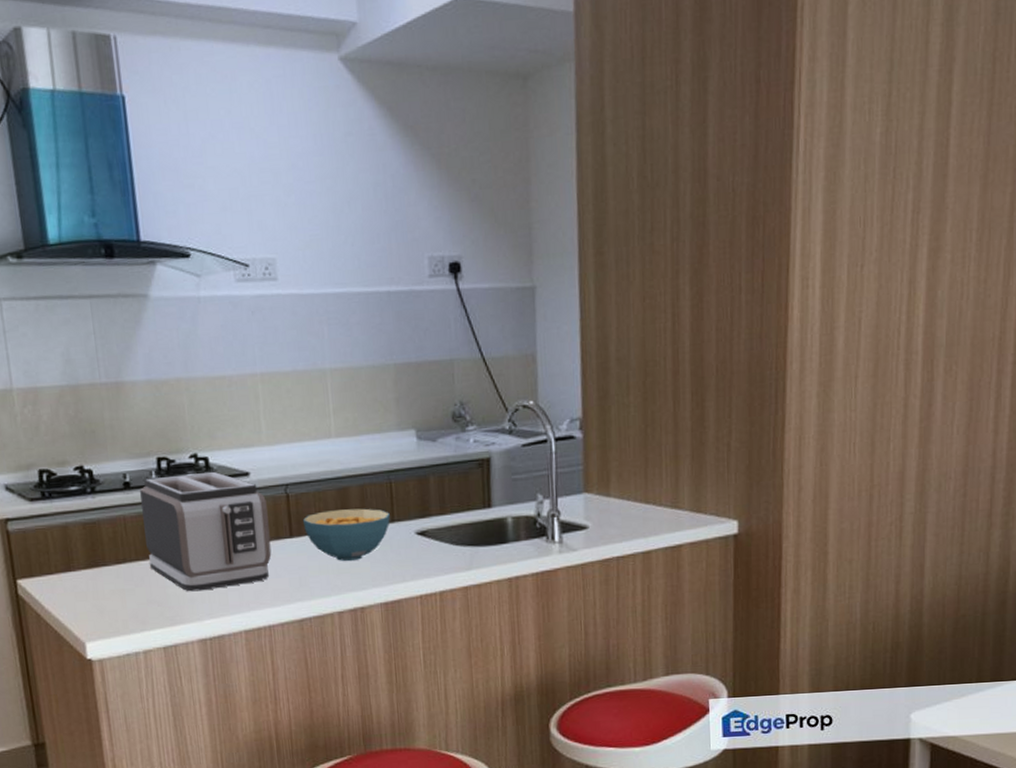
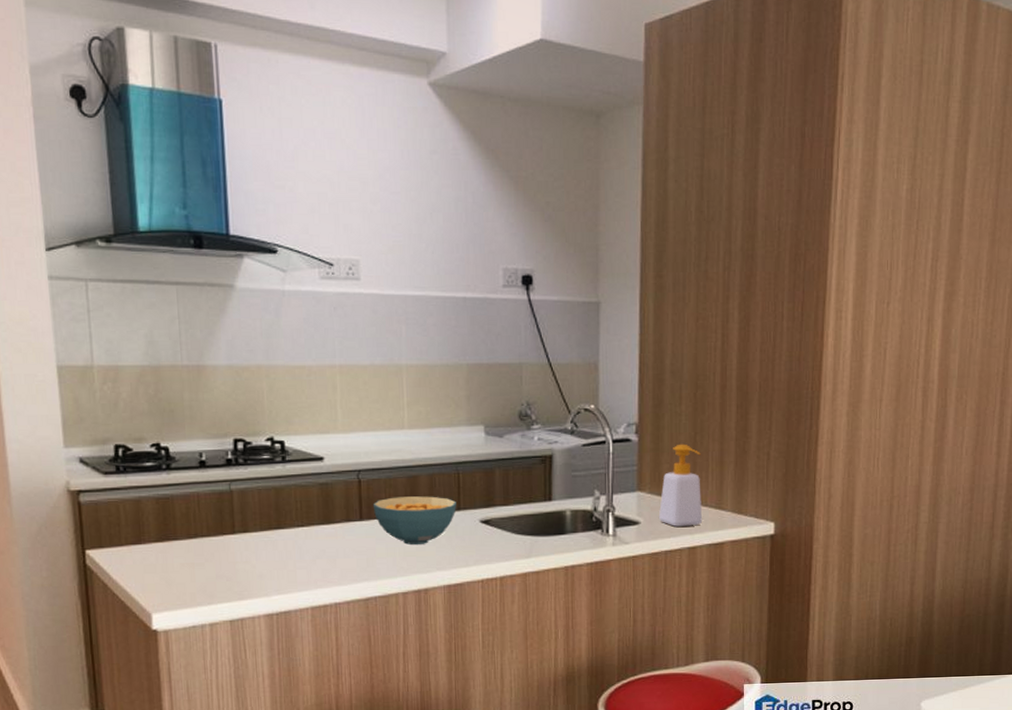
toaster: present [140,471,272,592] -> none [215,454,341,568]
soap bottle: none [608,438,658,530] -> present [658,444,703,527]

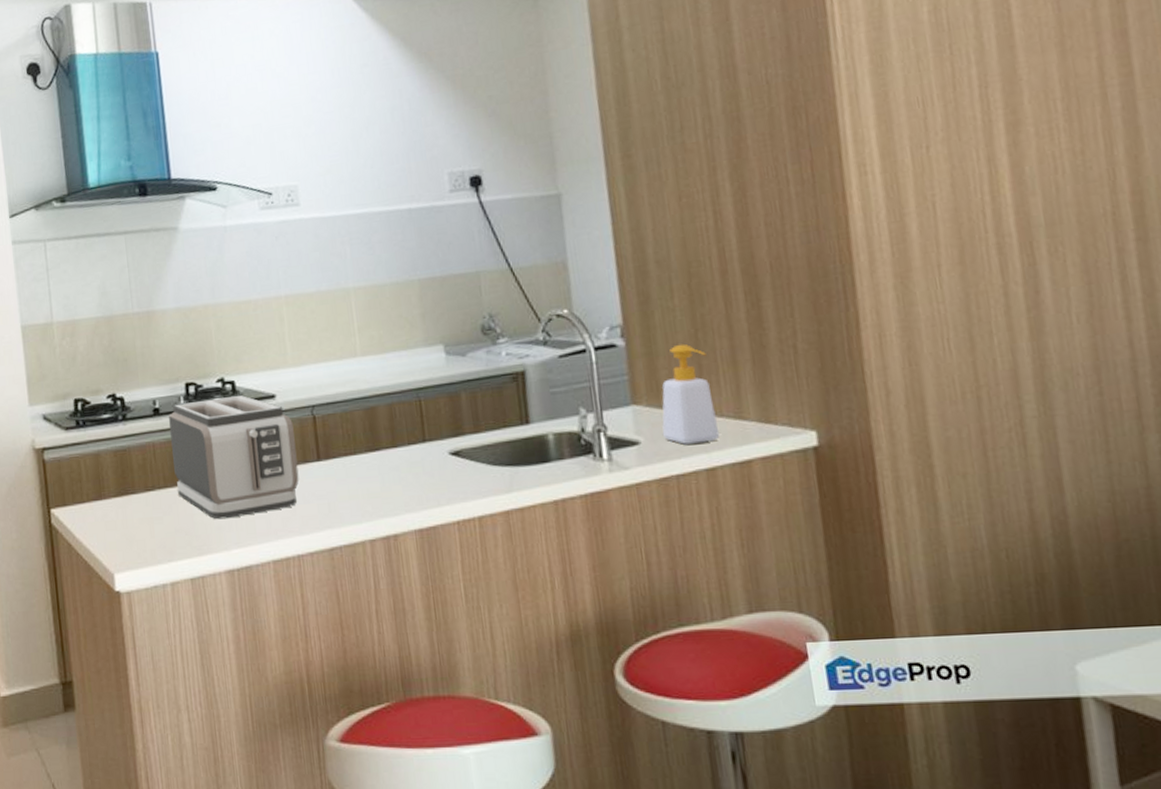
toaster: none [215,454,341,568] -> present [169,394,299,520]
cereal bowl: present [372,496,456,546] -> none [330,428,421,485]

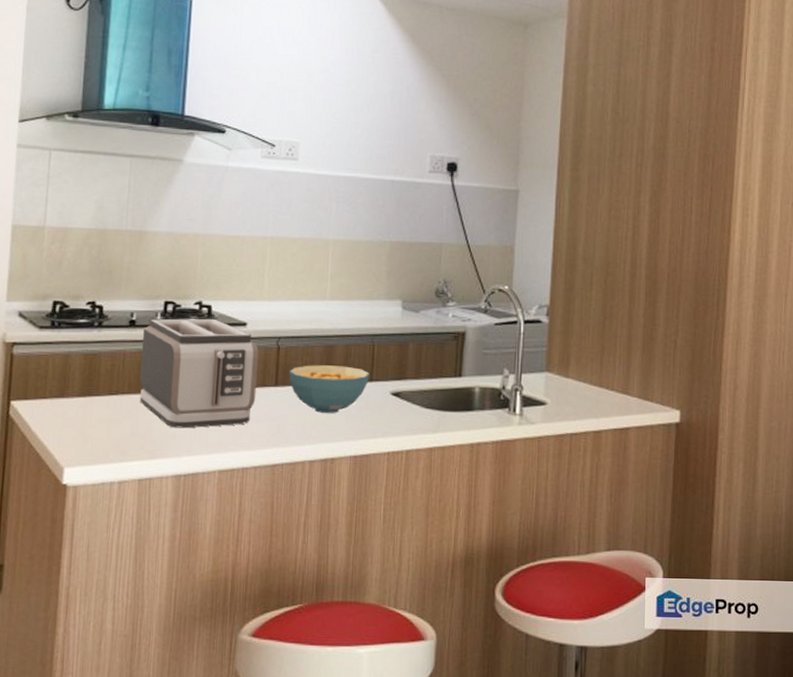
cereal bowl: none [330,428,421,485] -> present [288,365,369,414]
soap bottle: present [662,343,720,445] -> none [565,327,609,410]

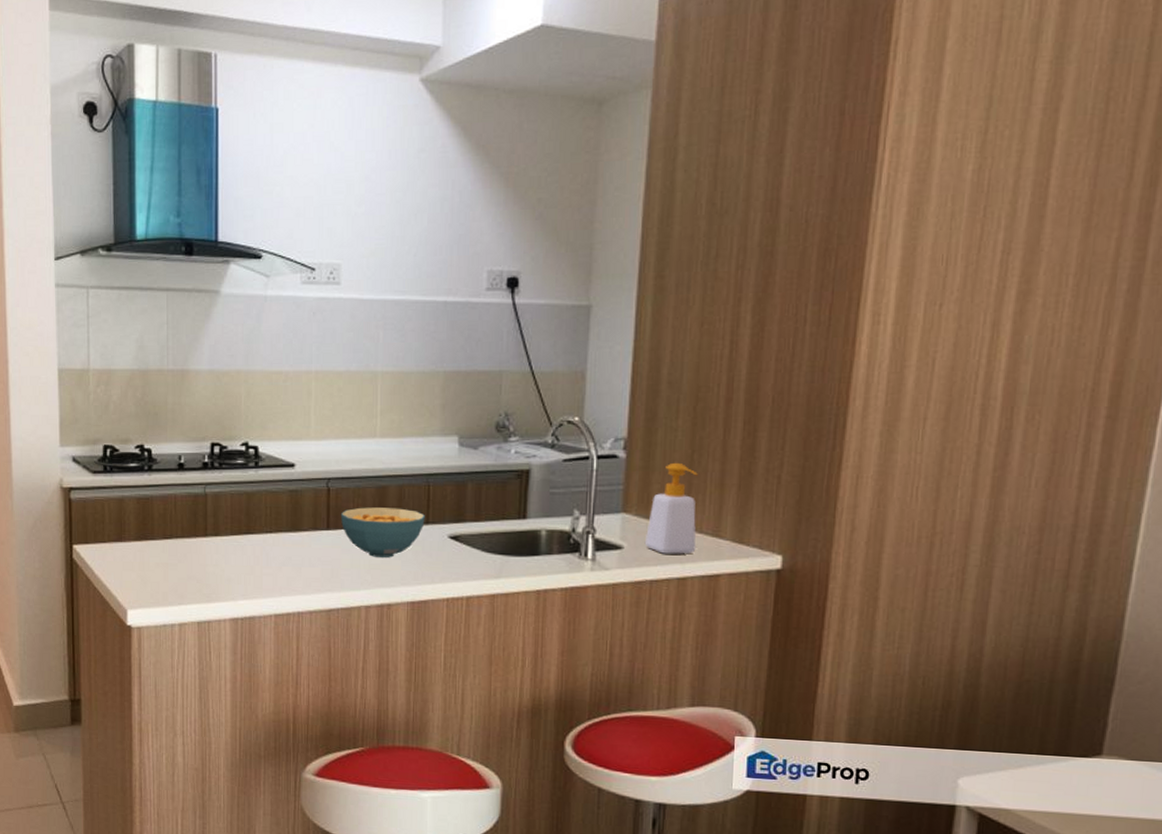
toaster: present [140,318,259,429] -> none [191,460,308,573]
soap bottle: none [565,327,609,410] -> present [644,462,698,554]

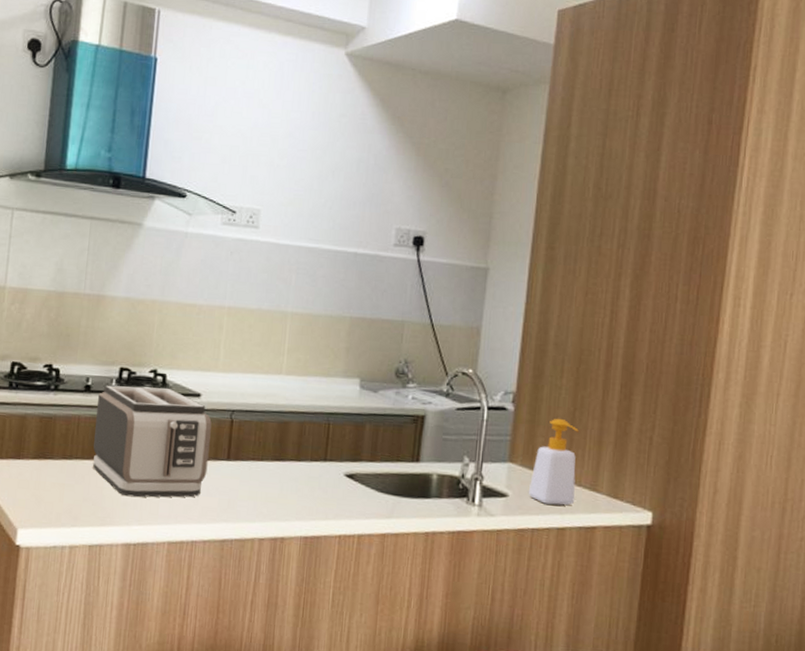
toaster: none [191,460,308,573] -> present [93,385,212,498]
cereal bowl: present [340,507,425,559] -> none [241,440,323,492]

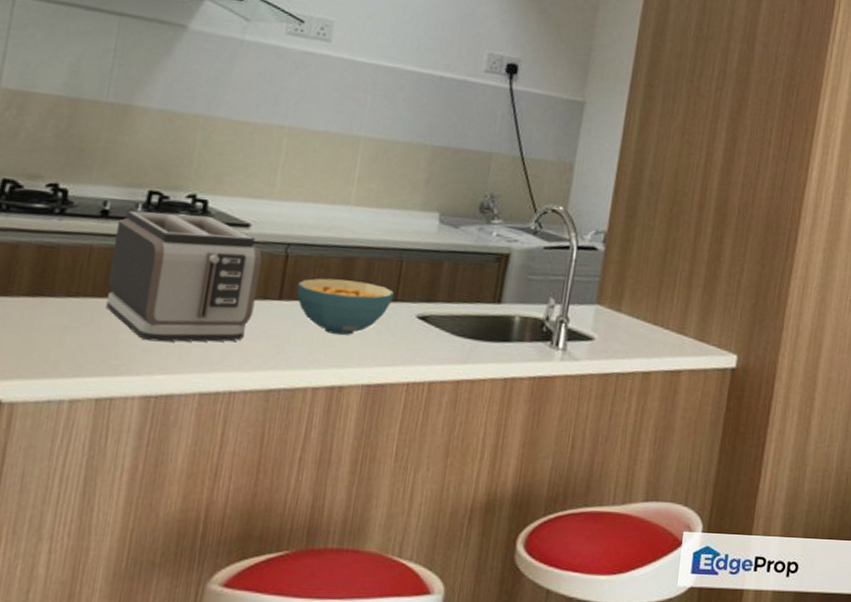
cereal bowl: none [241,440,323,492] -> present [296,278,394,336]
soap bottle: present [528,418,579,506] -> none [614,259,669,349]

